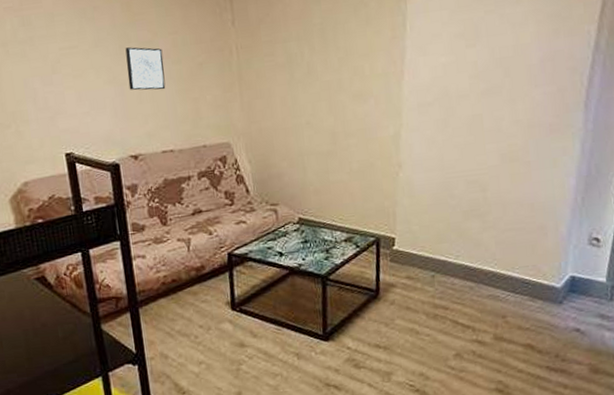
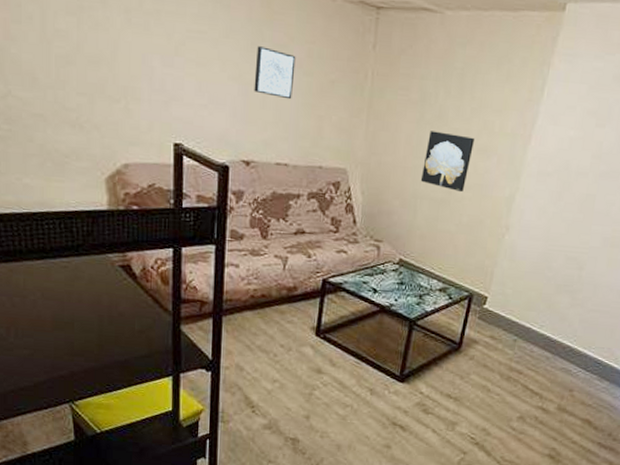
wall art: none [302,85,349,141] -> present [420,131,474,193]

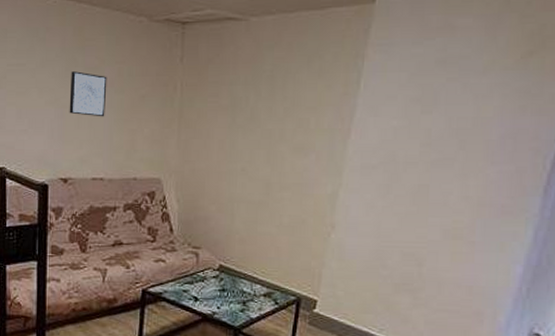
wall art: present [420,131,474,193] -> none [236,134,289,193]

